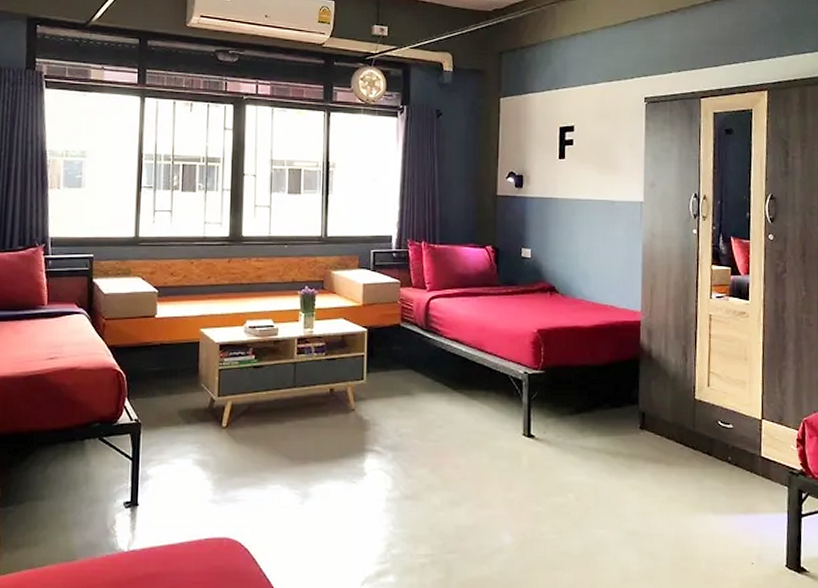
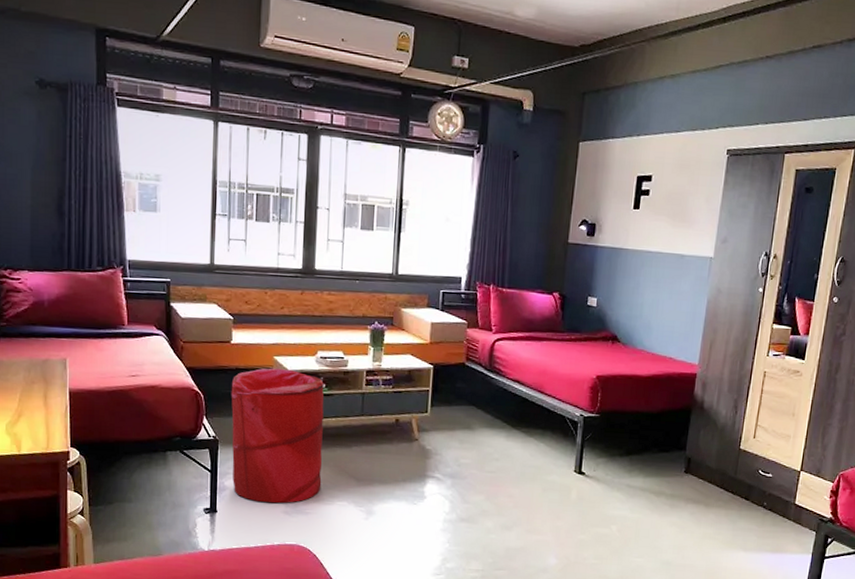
laundry hamper: none [155,341,254,491] -> present [231,368,324,504]

